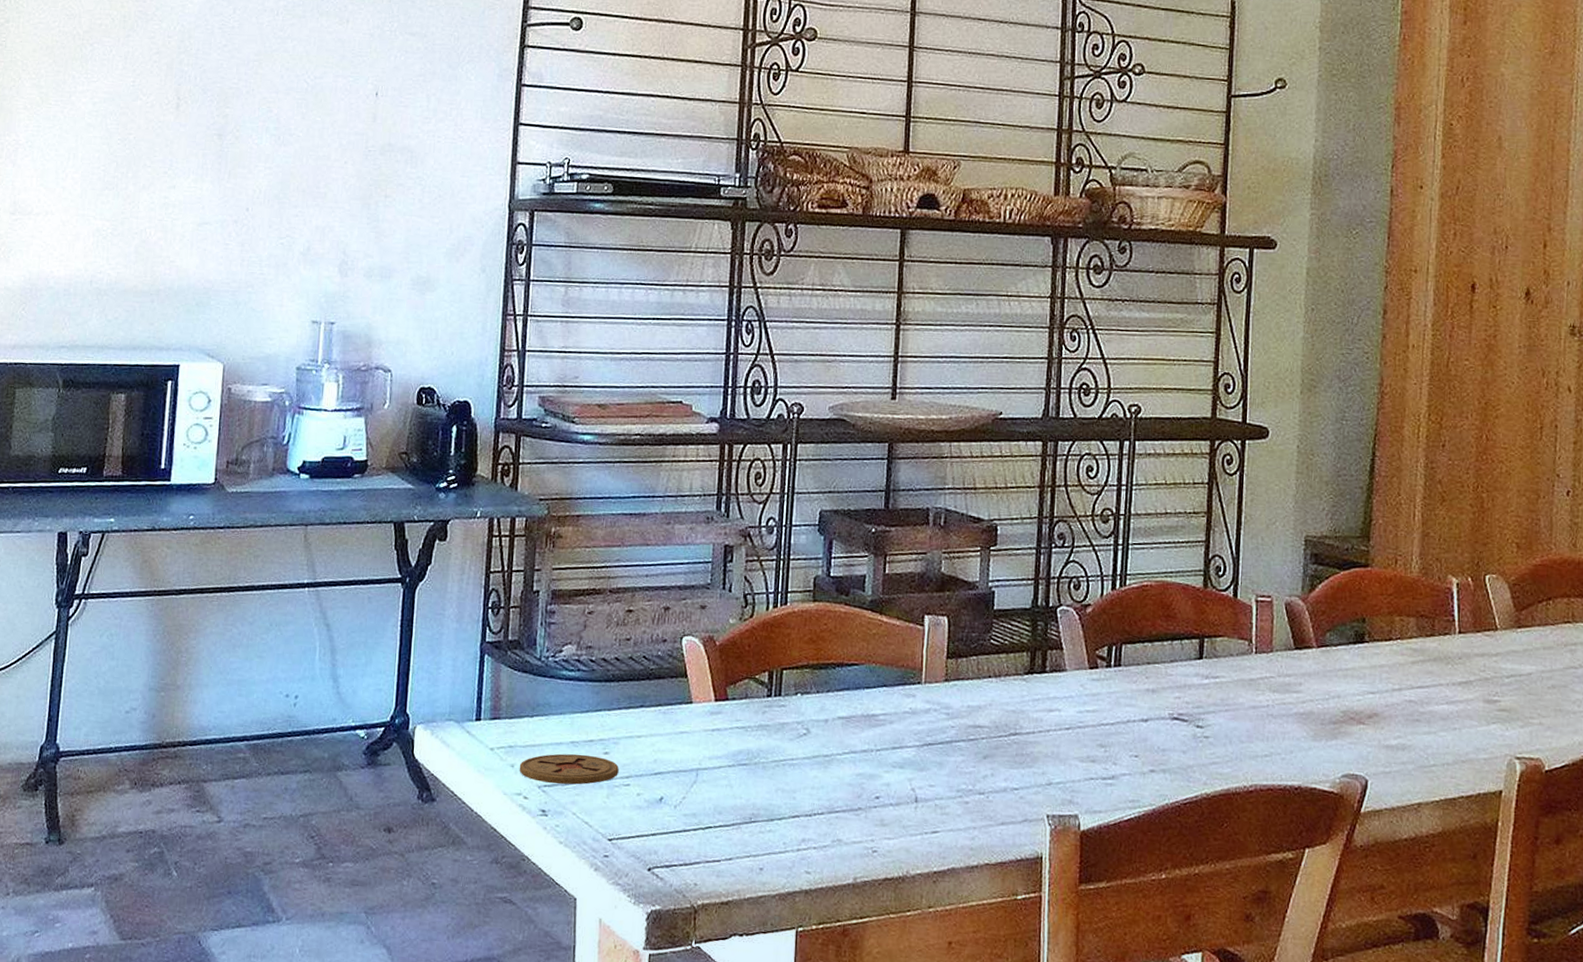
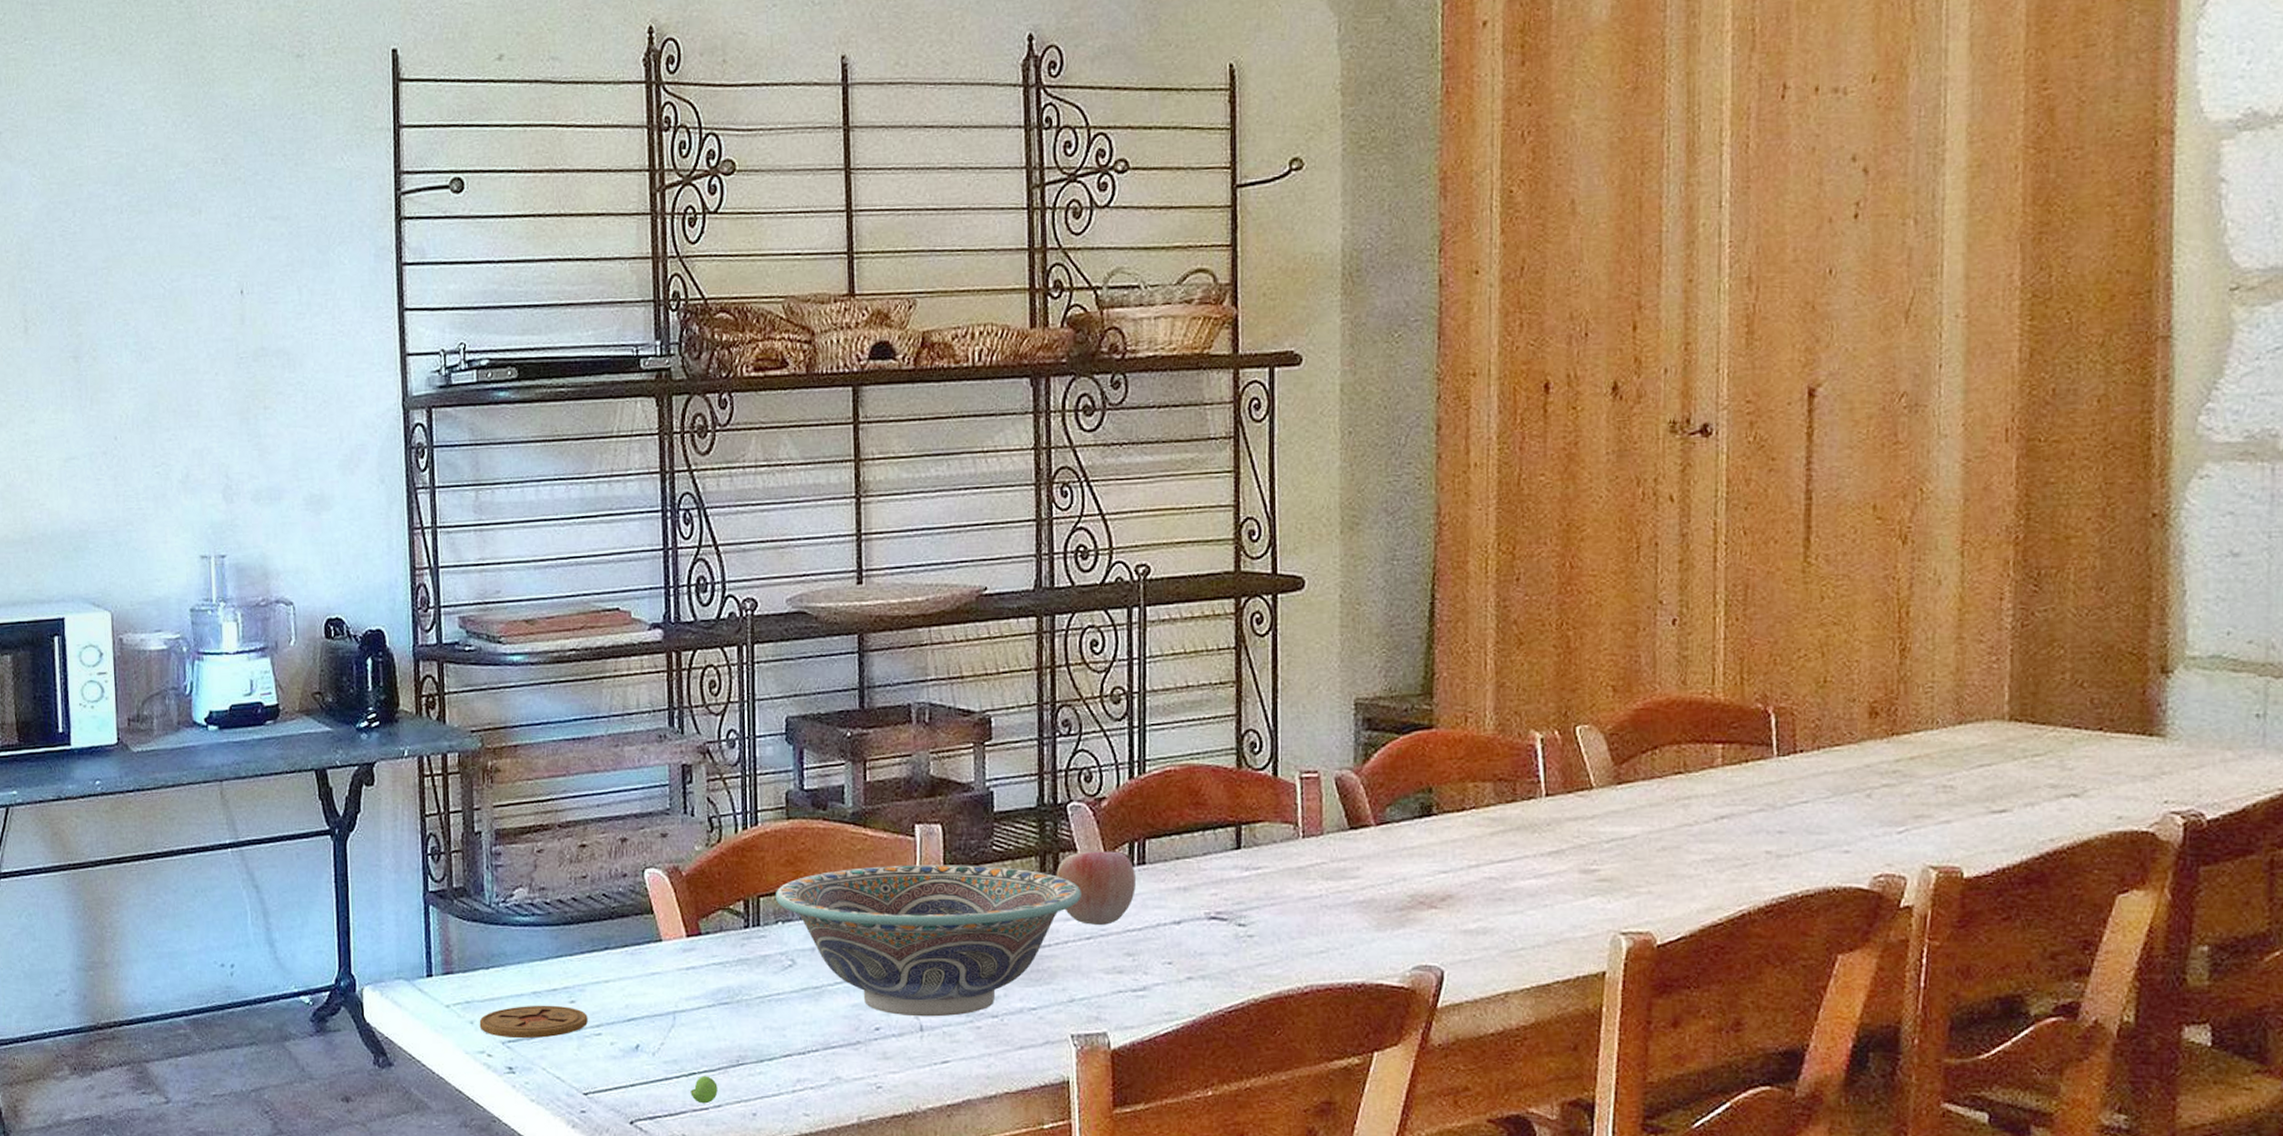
pear: none [705,830,730,856] -> present [690,1076,718,1104]
decorative bowl: none [796,650,1064,791] -> present [775,865,1081,1017]
apple: none [1043,651,1112,718] -> present [1056,851,1136,925]

